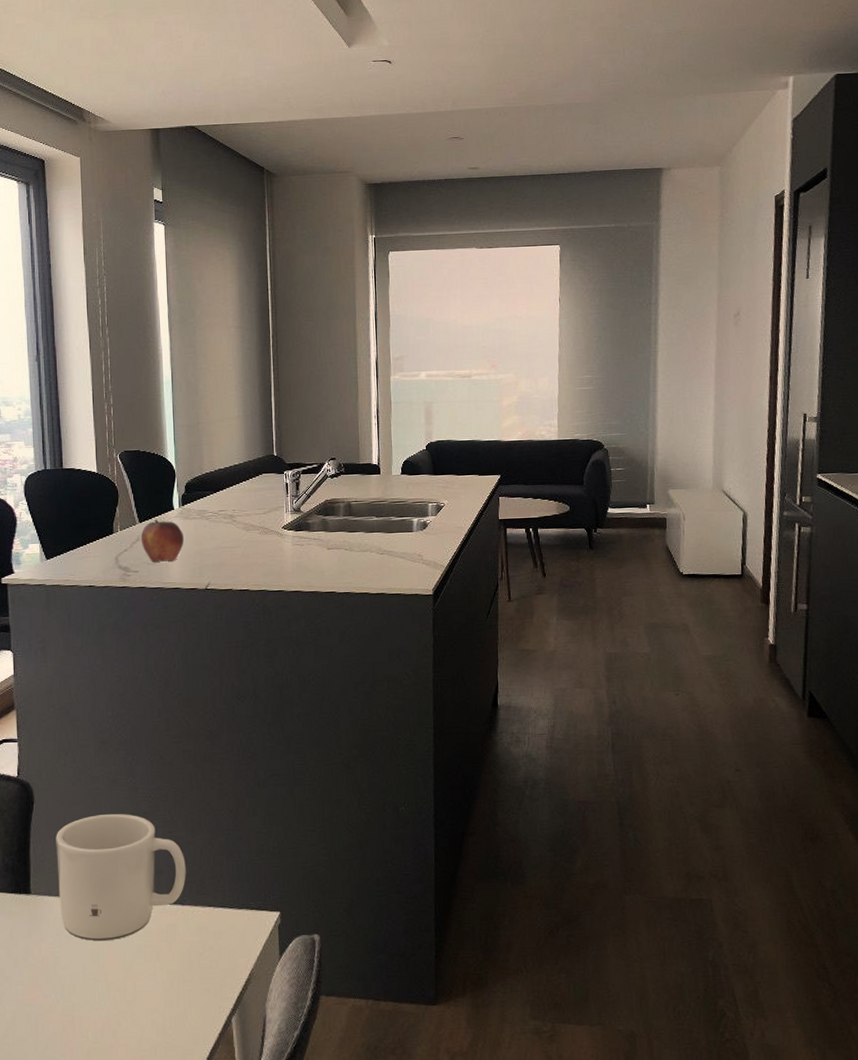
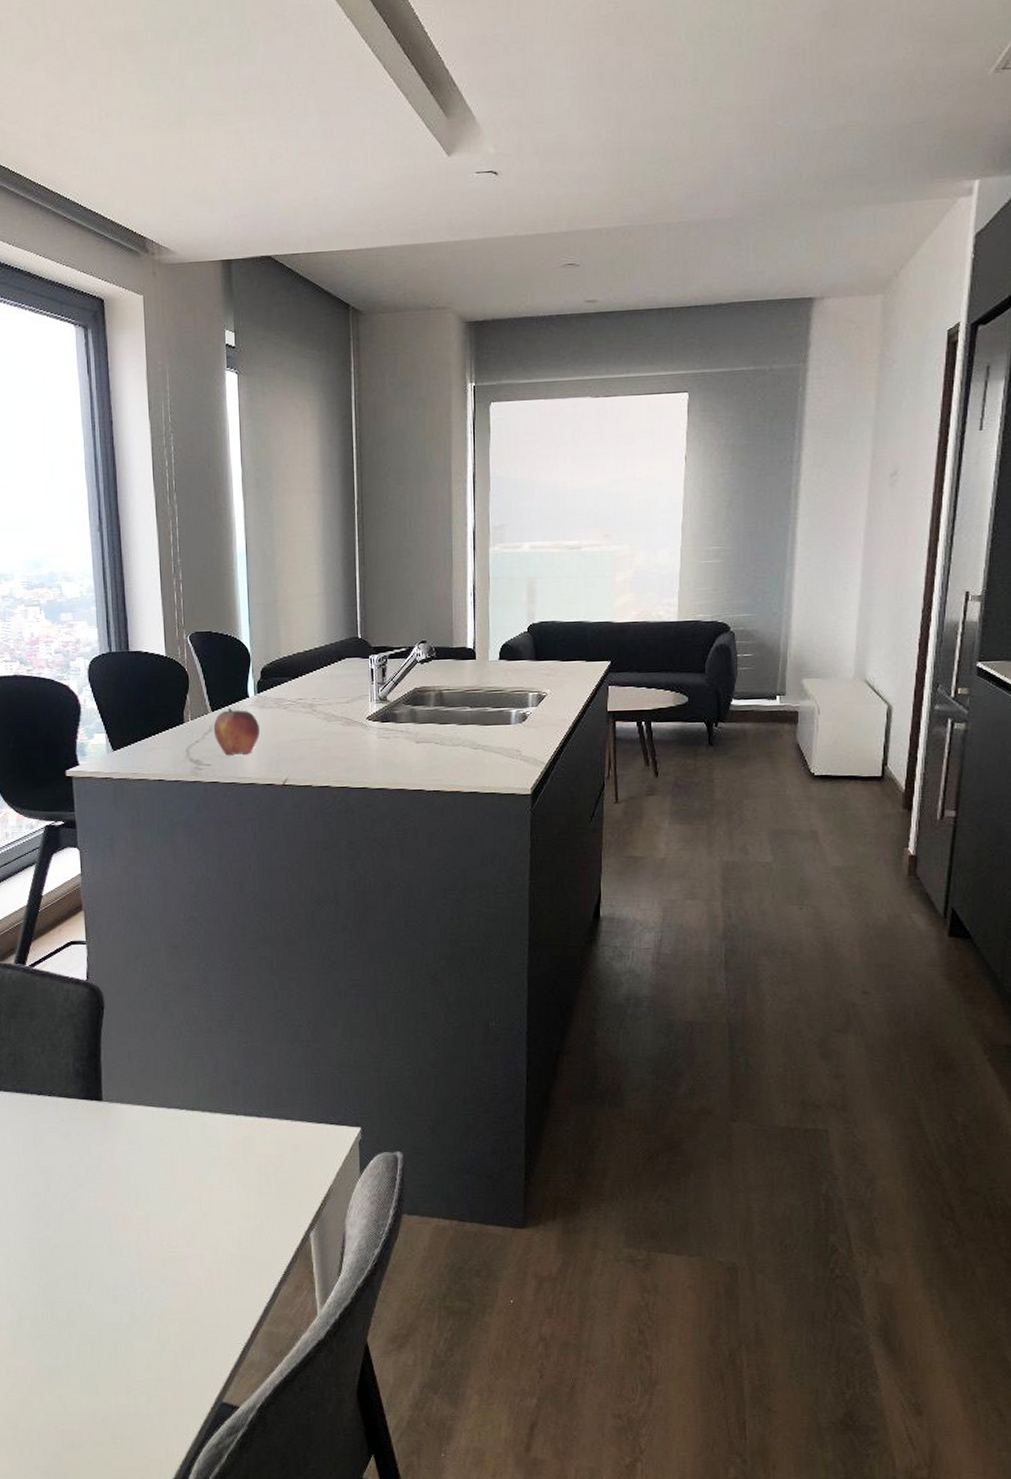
mug: present [56,813,186,941] -> none [127,1021,263,1151]

